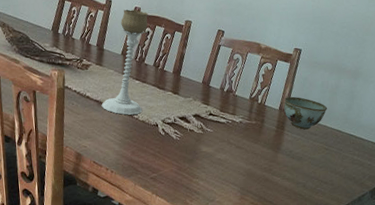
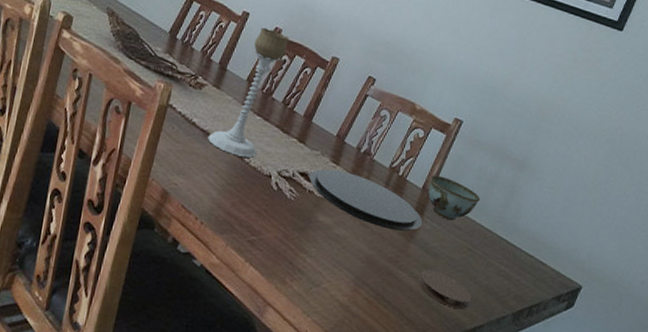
plate: none [188,109,285,147] -> present [310,169,423,231]
coaster: none [290,170,336,197] -> present [418,269,472,310]

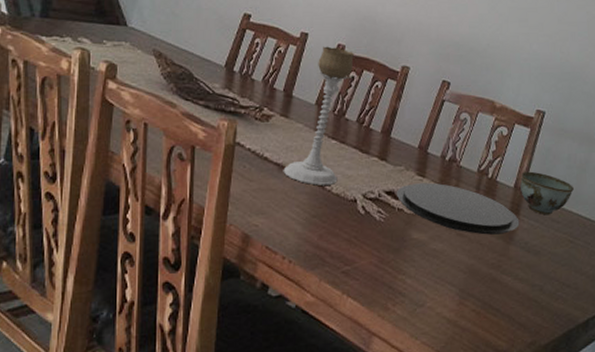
coaster: present [418,269,472,310] -> none [524,268,581,304]

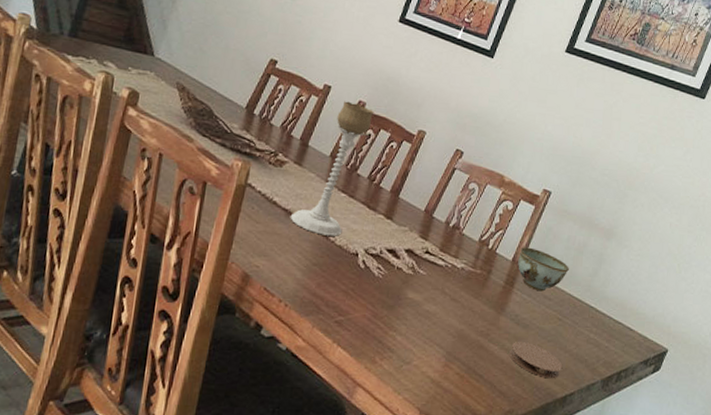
plate: present [397,182,520,235] -> none [398,245,513,304]
coaster: none [524,268,581,304] -> present [509,341,563,379]

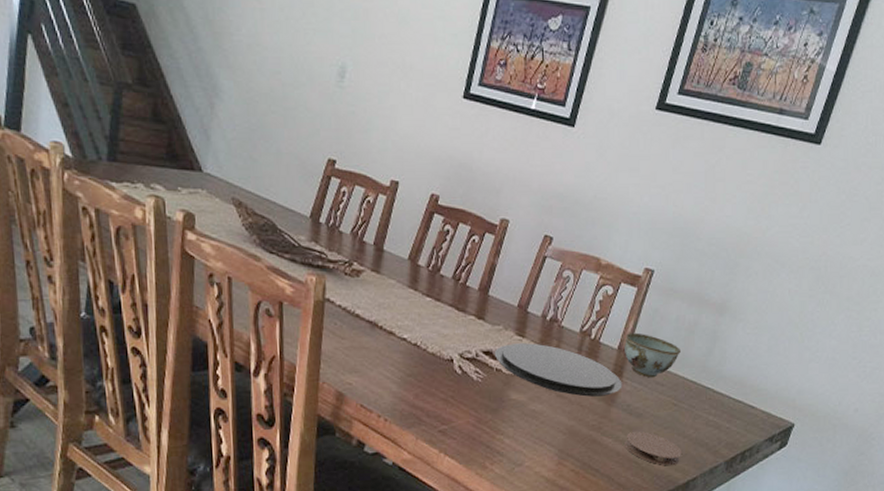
candle holder: present [290,101,375,236] -> none [376,196,450,344]
plate: none [398,245,513,304] -> present [495,343,622,397]

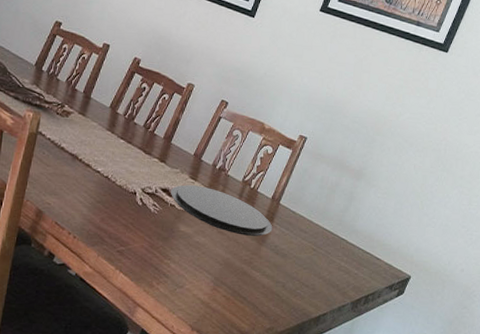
bowl: present [625,332,680,378] -> none [277,186,323,226]
coaster: present [625,431,683,466] -> none [269,268,317,301]

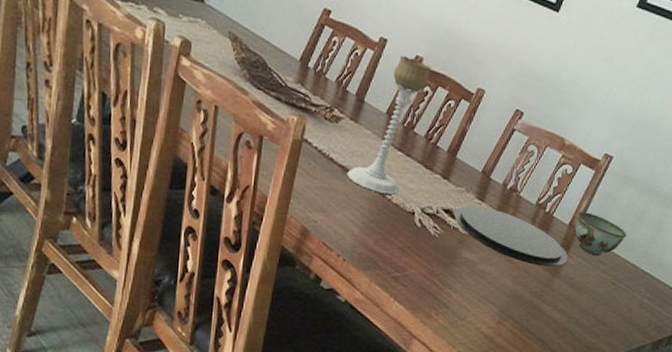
candle holder: none [76,58,148,177] -> present [347,55,432,195]
bowl: none [277,186,323,226] -> present [574,211,627,256]

